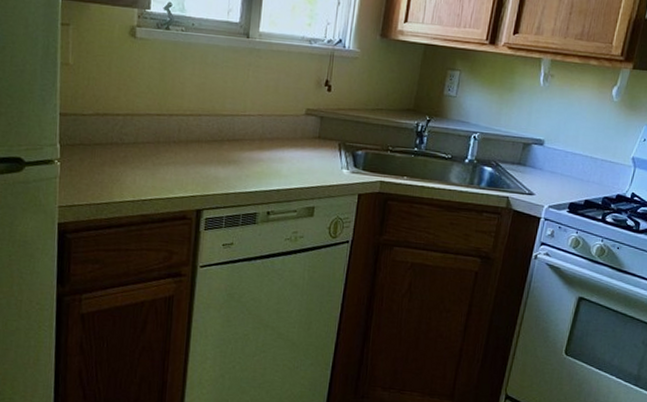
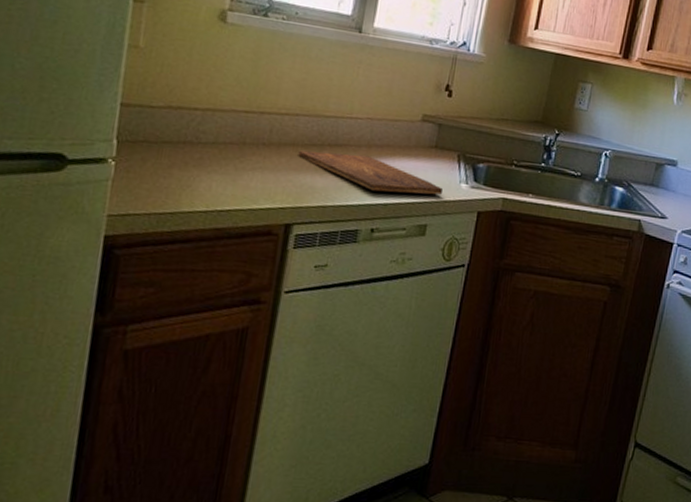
cutting board: none [203,146,327,181] -> present [298,150,443,195]

